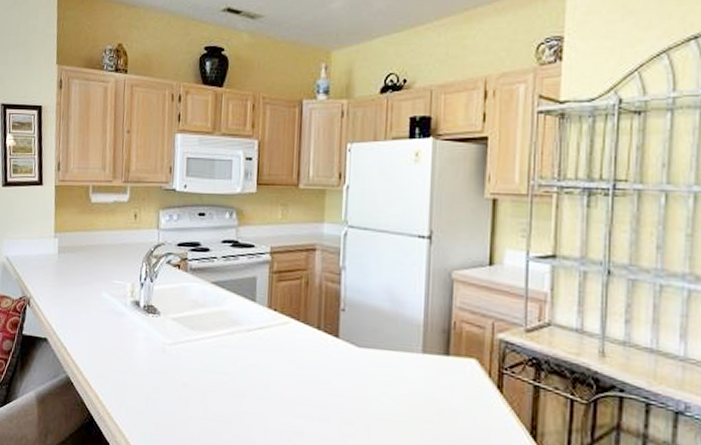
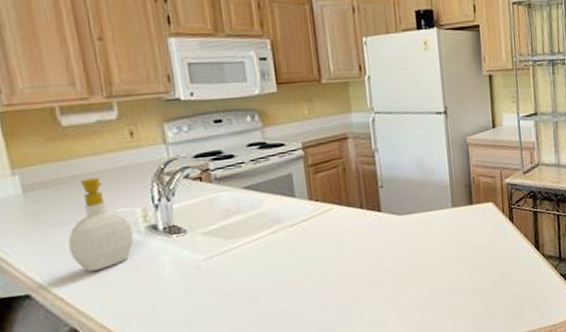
soap bottle: none [77,249,122,332] -> present [68,177,134,272]

